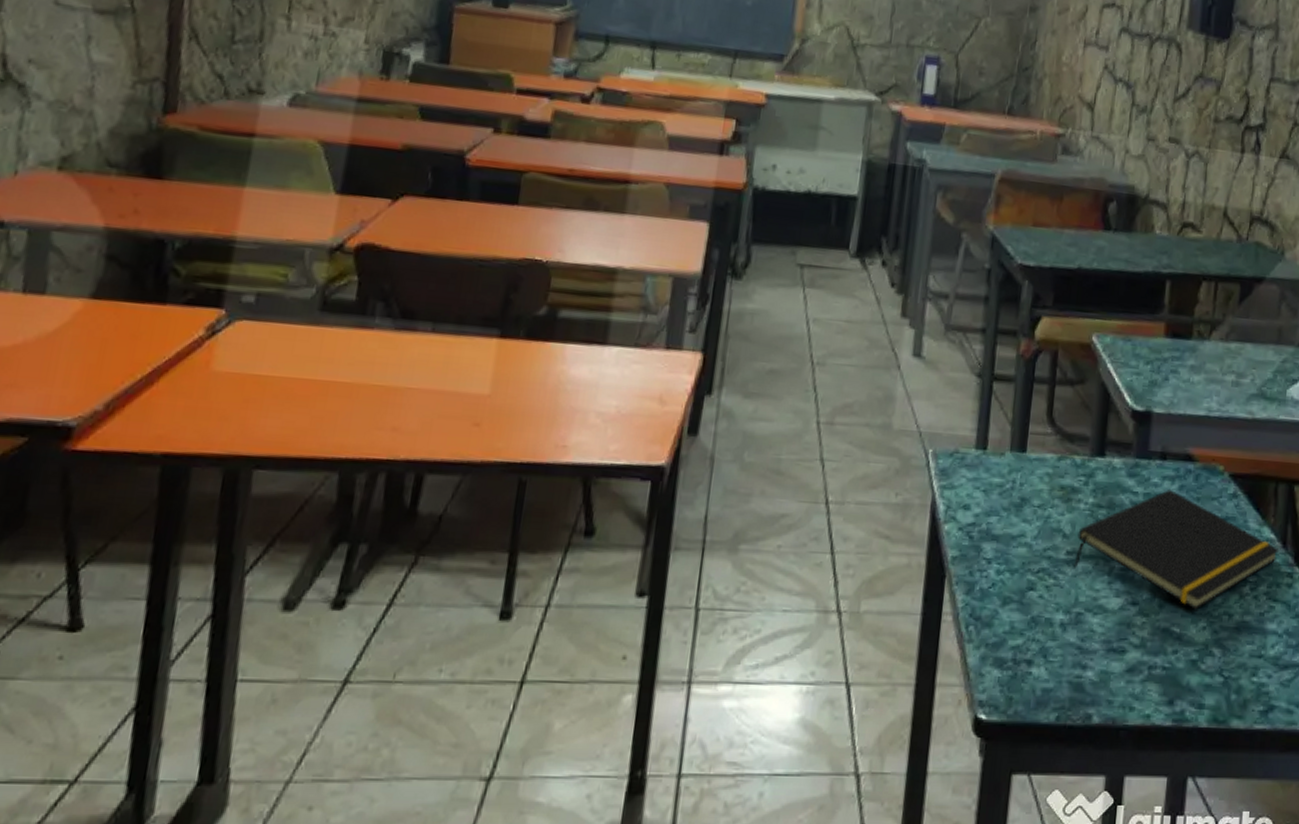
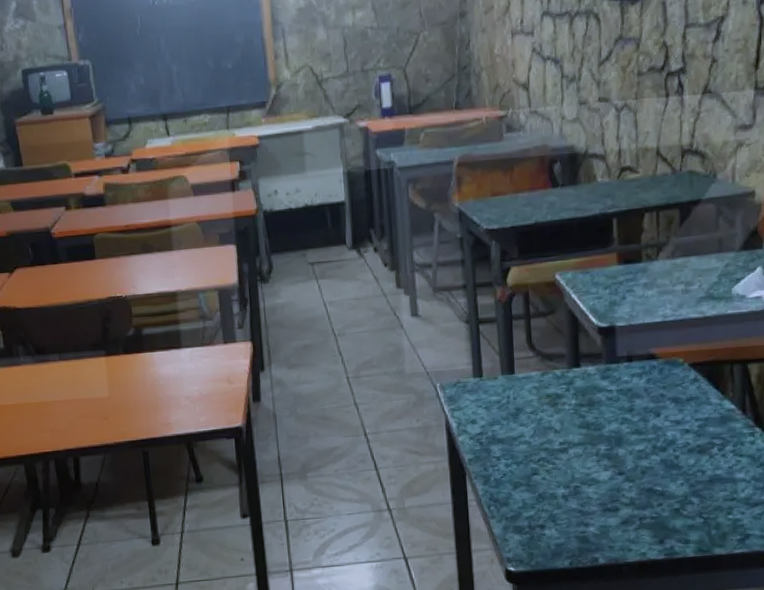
notepad: present [1073,490,1280,610] -> none [566,384,740,472]

